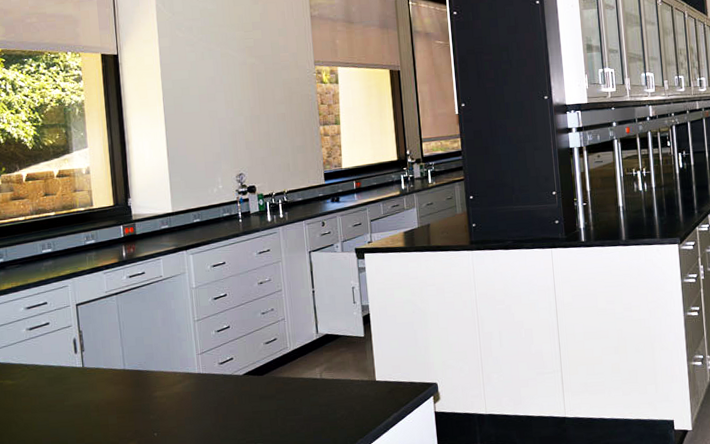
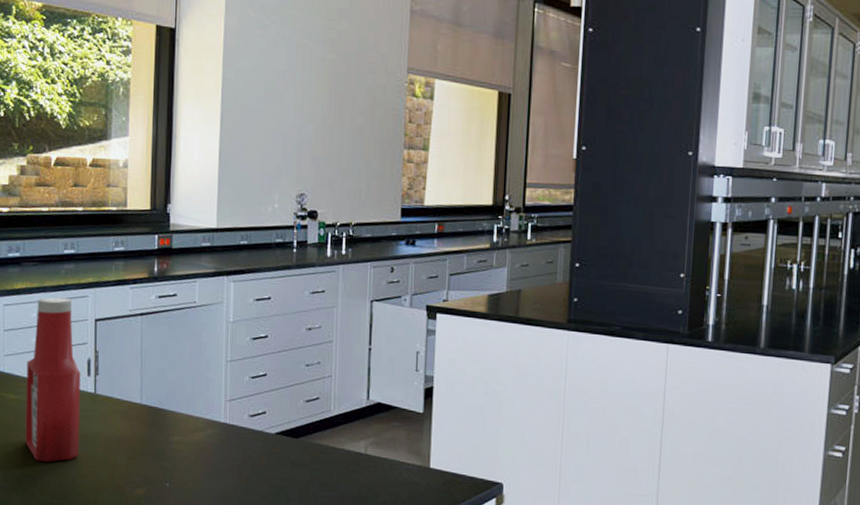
ketchup bottle: none [19,290,75,434] -> present [25,297,81,462]

